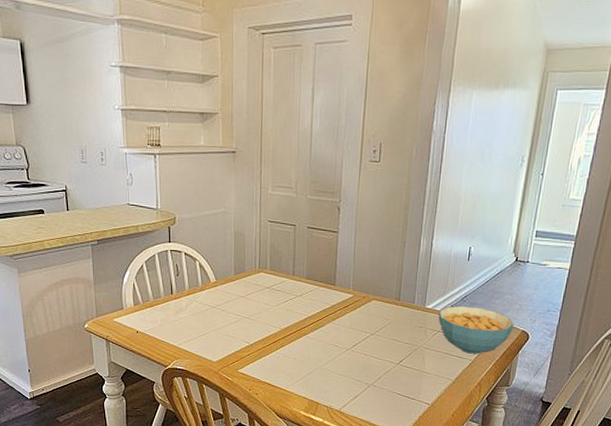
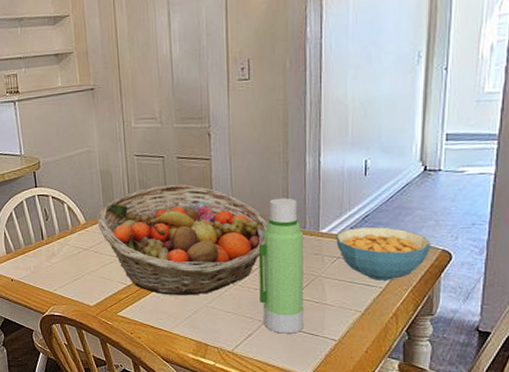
fruit basket: none [226,252,383,357] -> present [96,184,268,296]
water bottle: none [368,274,412,397] -> present [258,198,305,334]

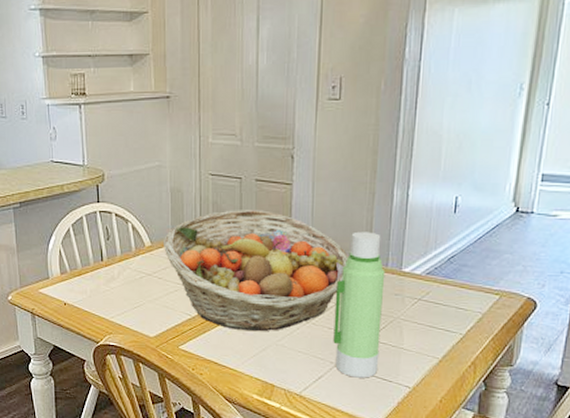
cereal bowl: present [336,227,431,281] -> none [418,269,517,327]

